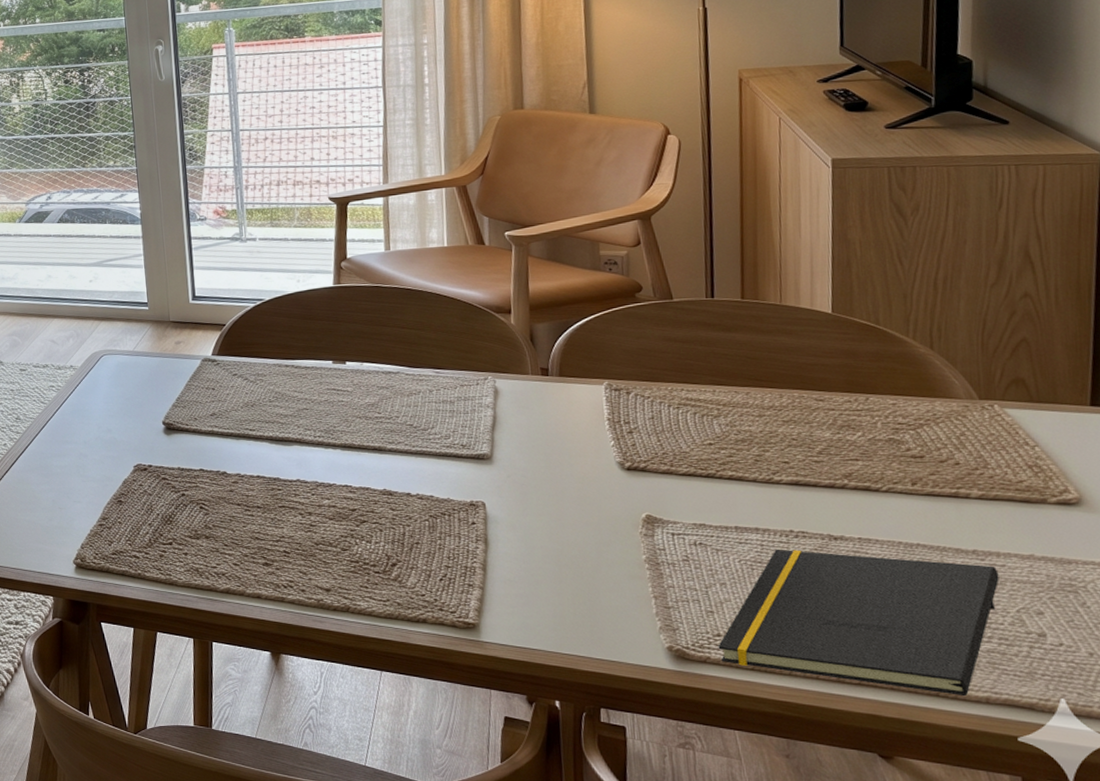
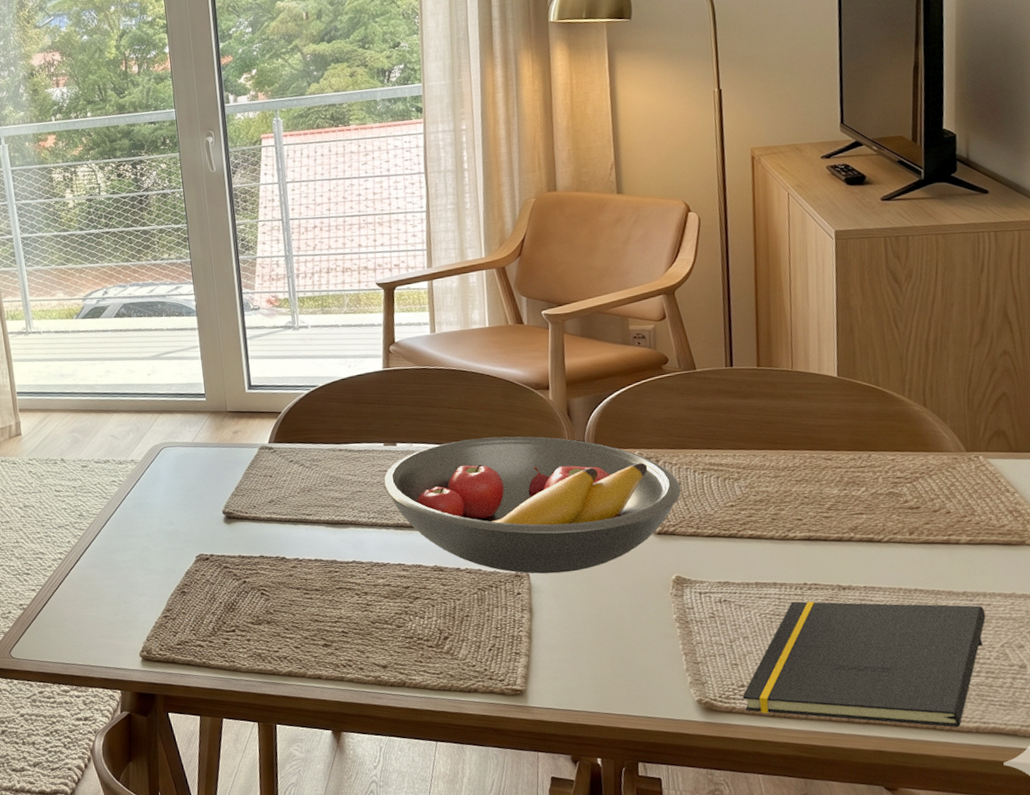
fruit bowl: none [330,359,654,505] -> present [383,436,681,574]

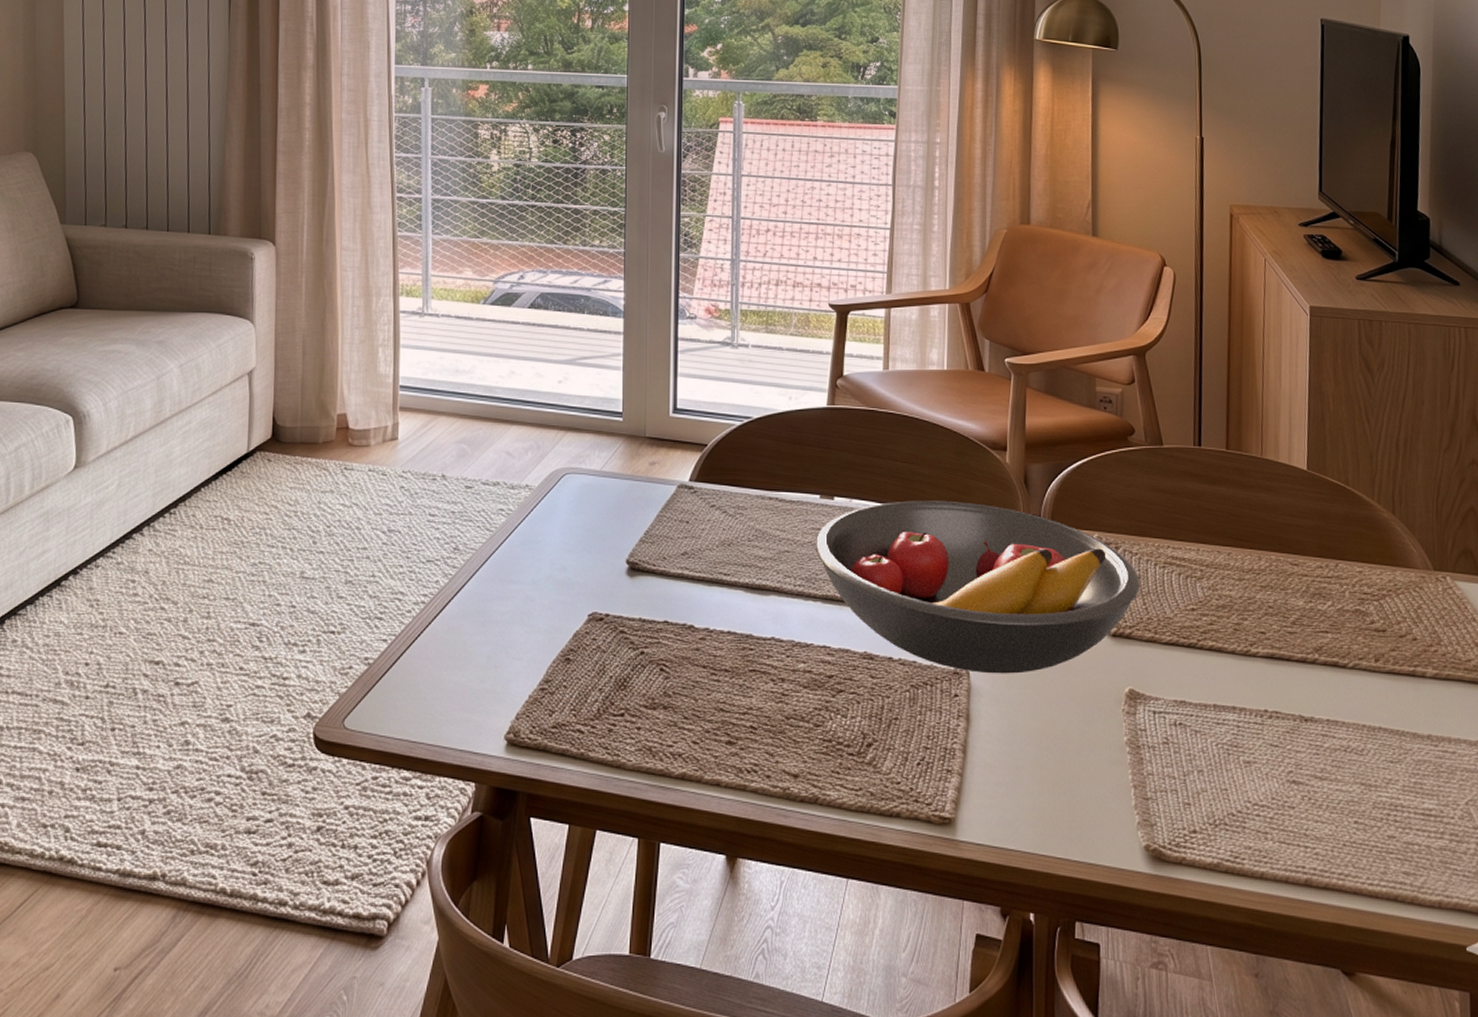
notepad: present [742,601,986,728] -> none [1193,731,1451,901]

